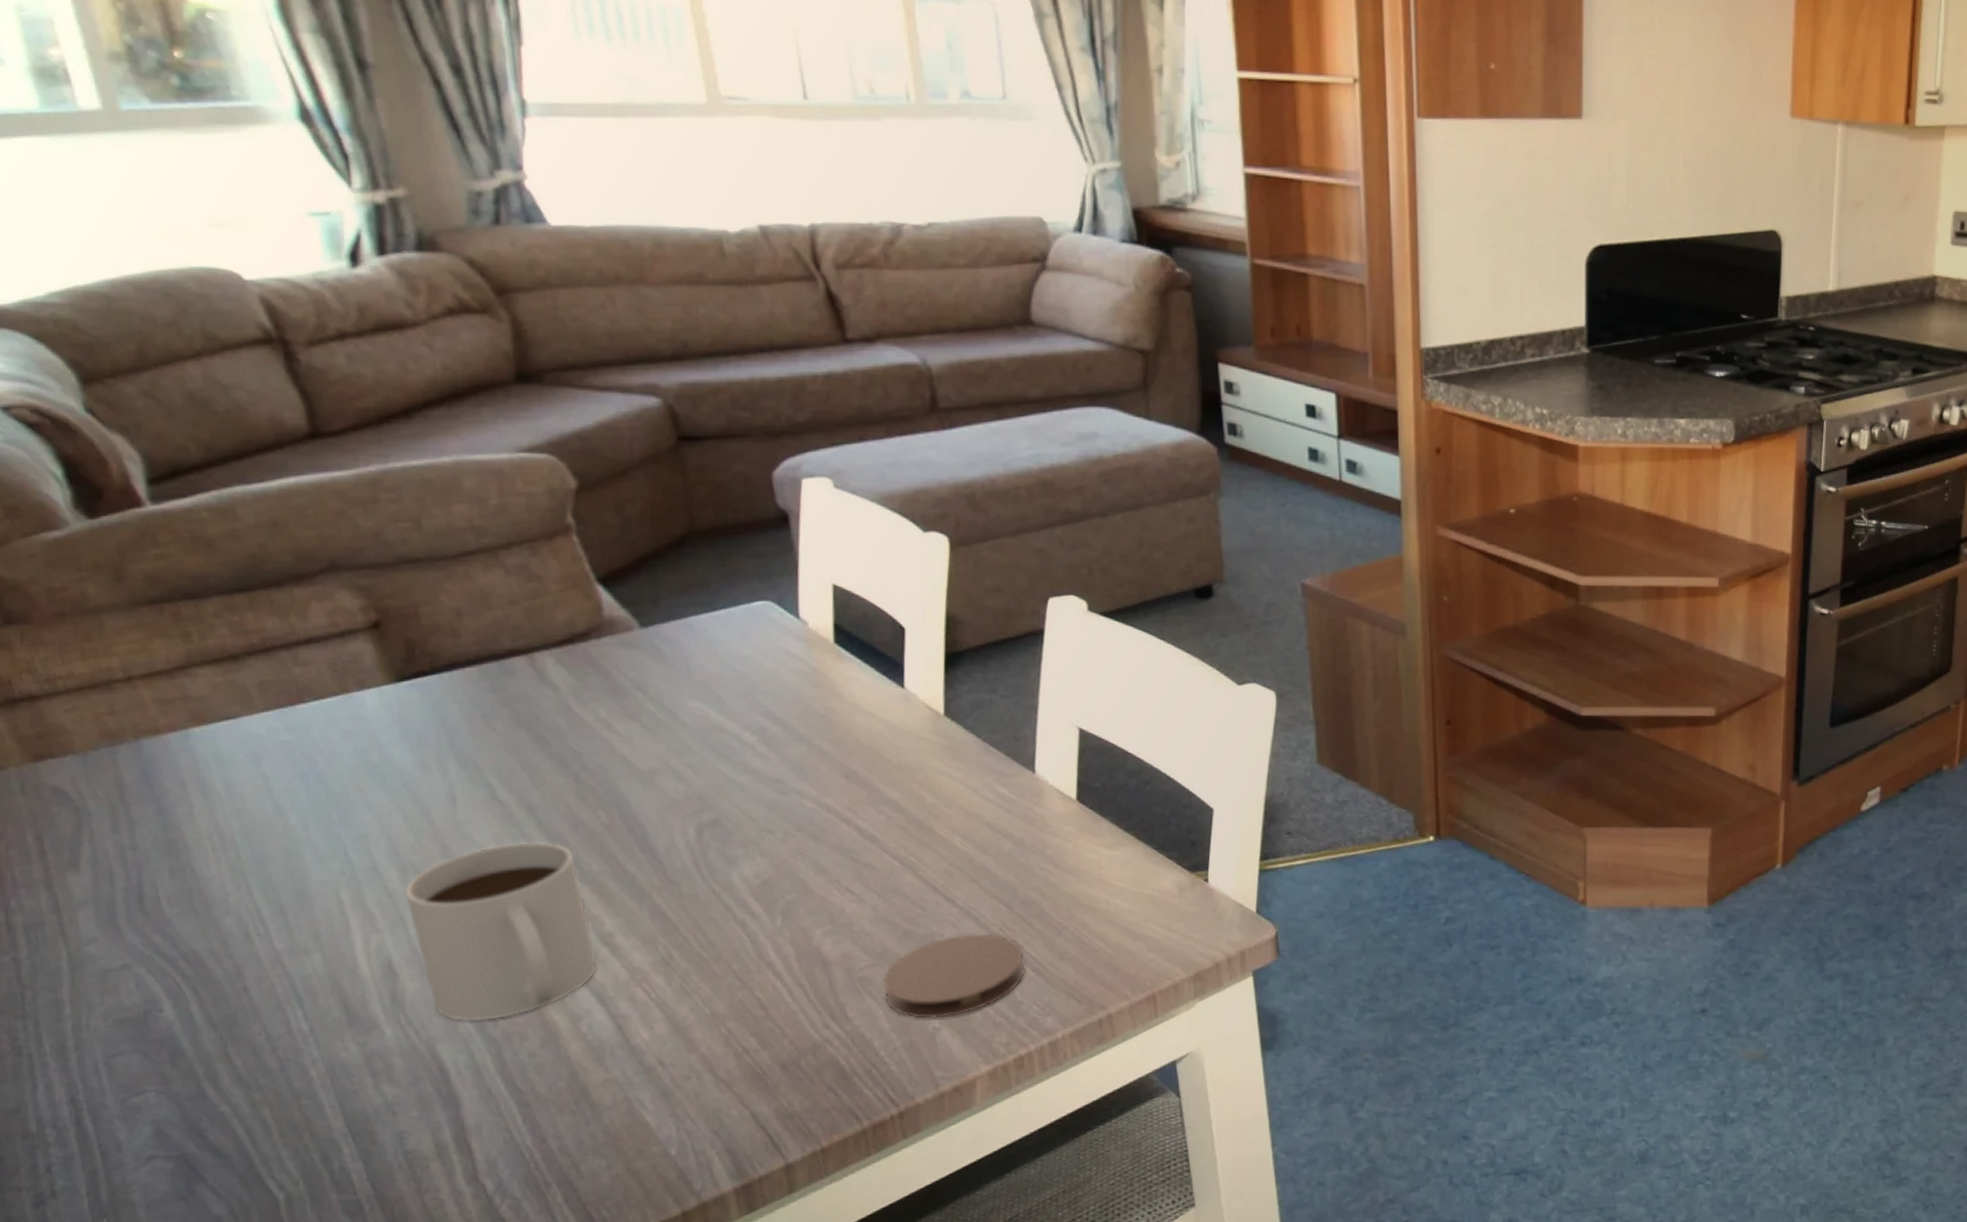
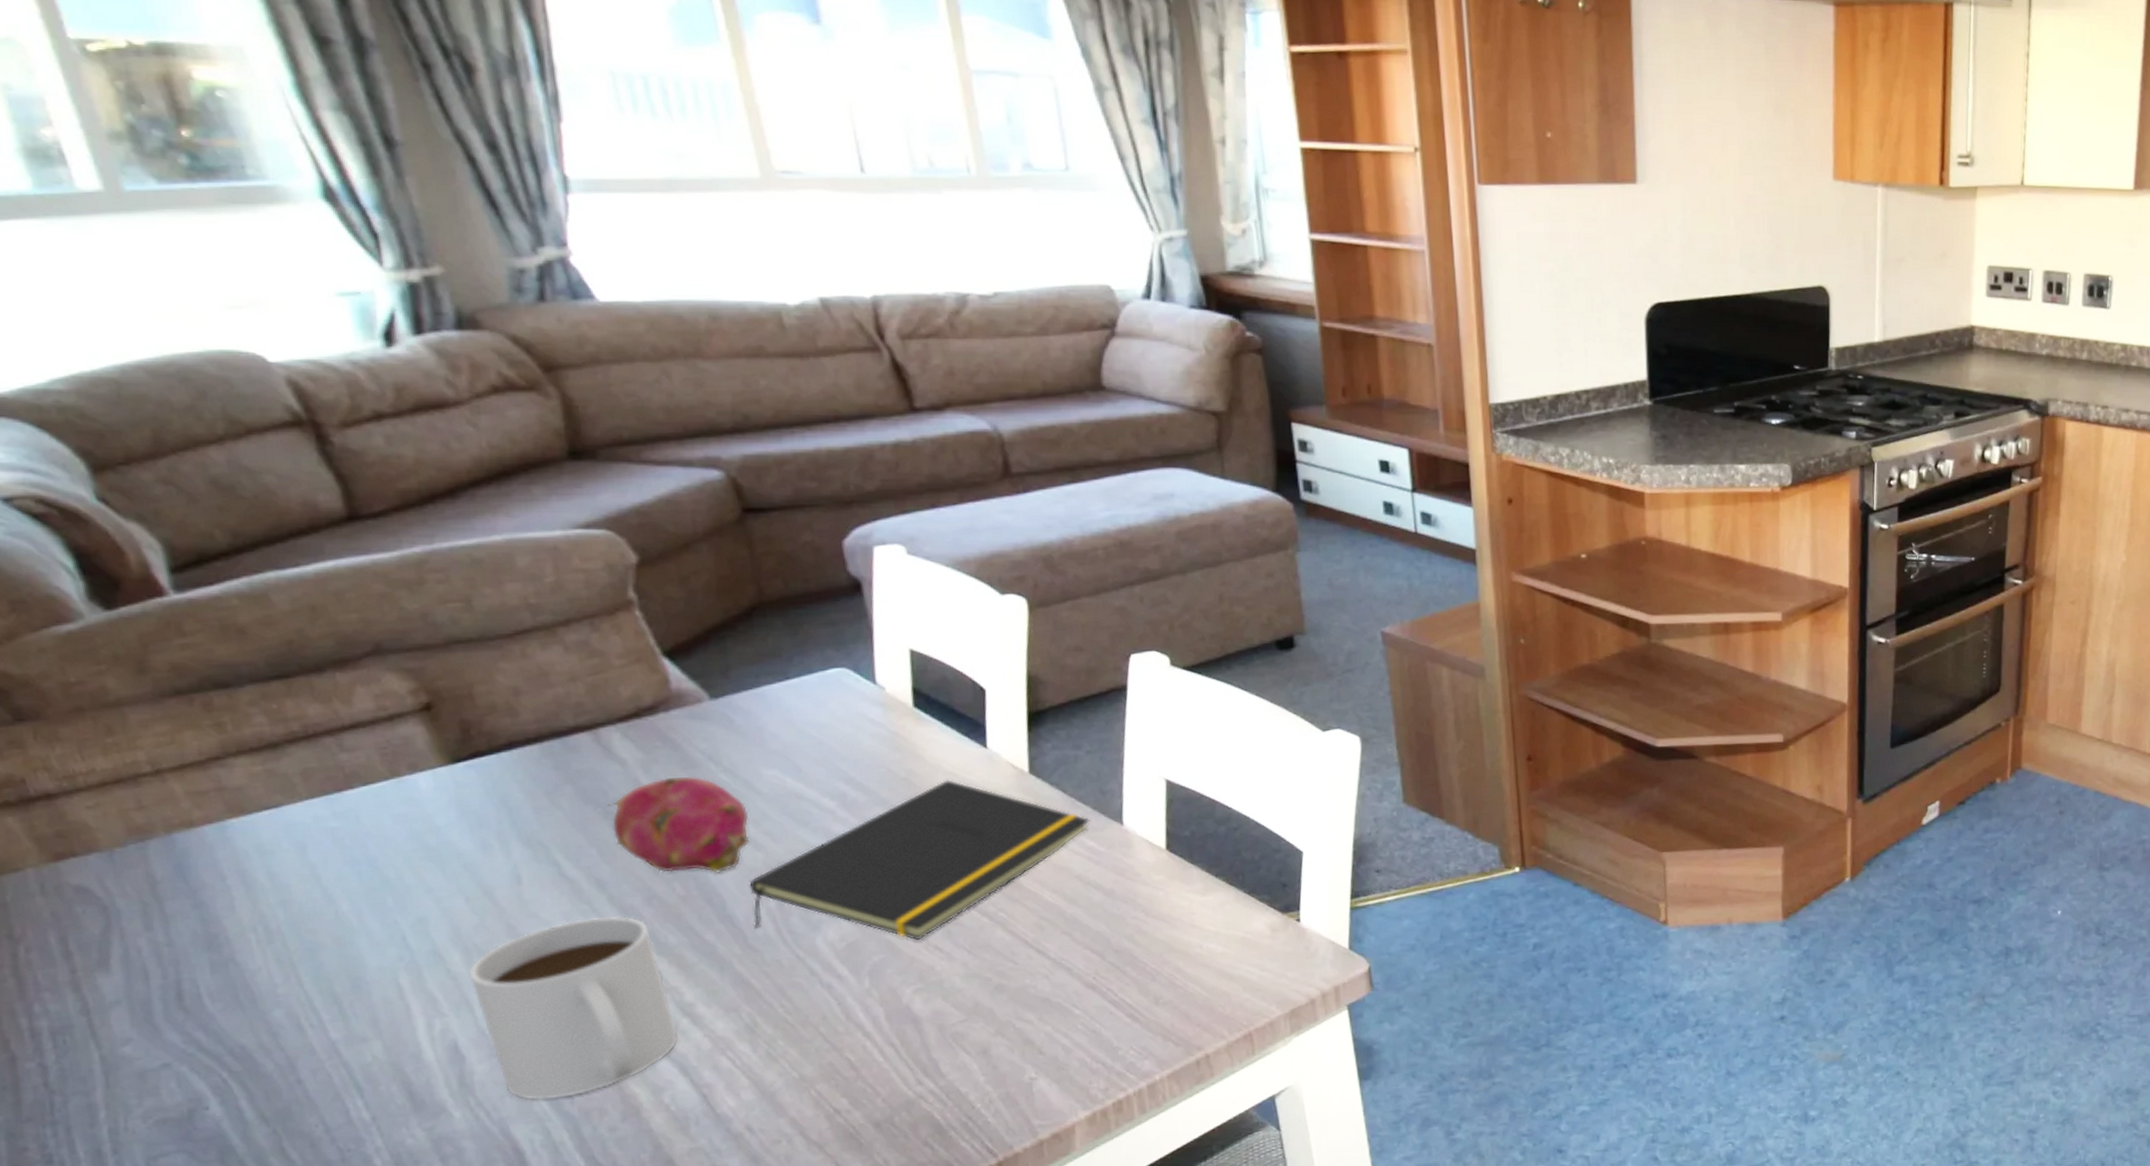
fruit: none [540,704,673,803] -> present [608,776,750,874]
notepad: none [670,719,1003,882] -> present [749,779,1090,941]
coaster: present [882,933,1025,1019] -> none [975,983,1120,1070]

